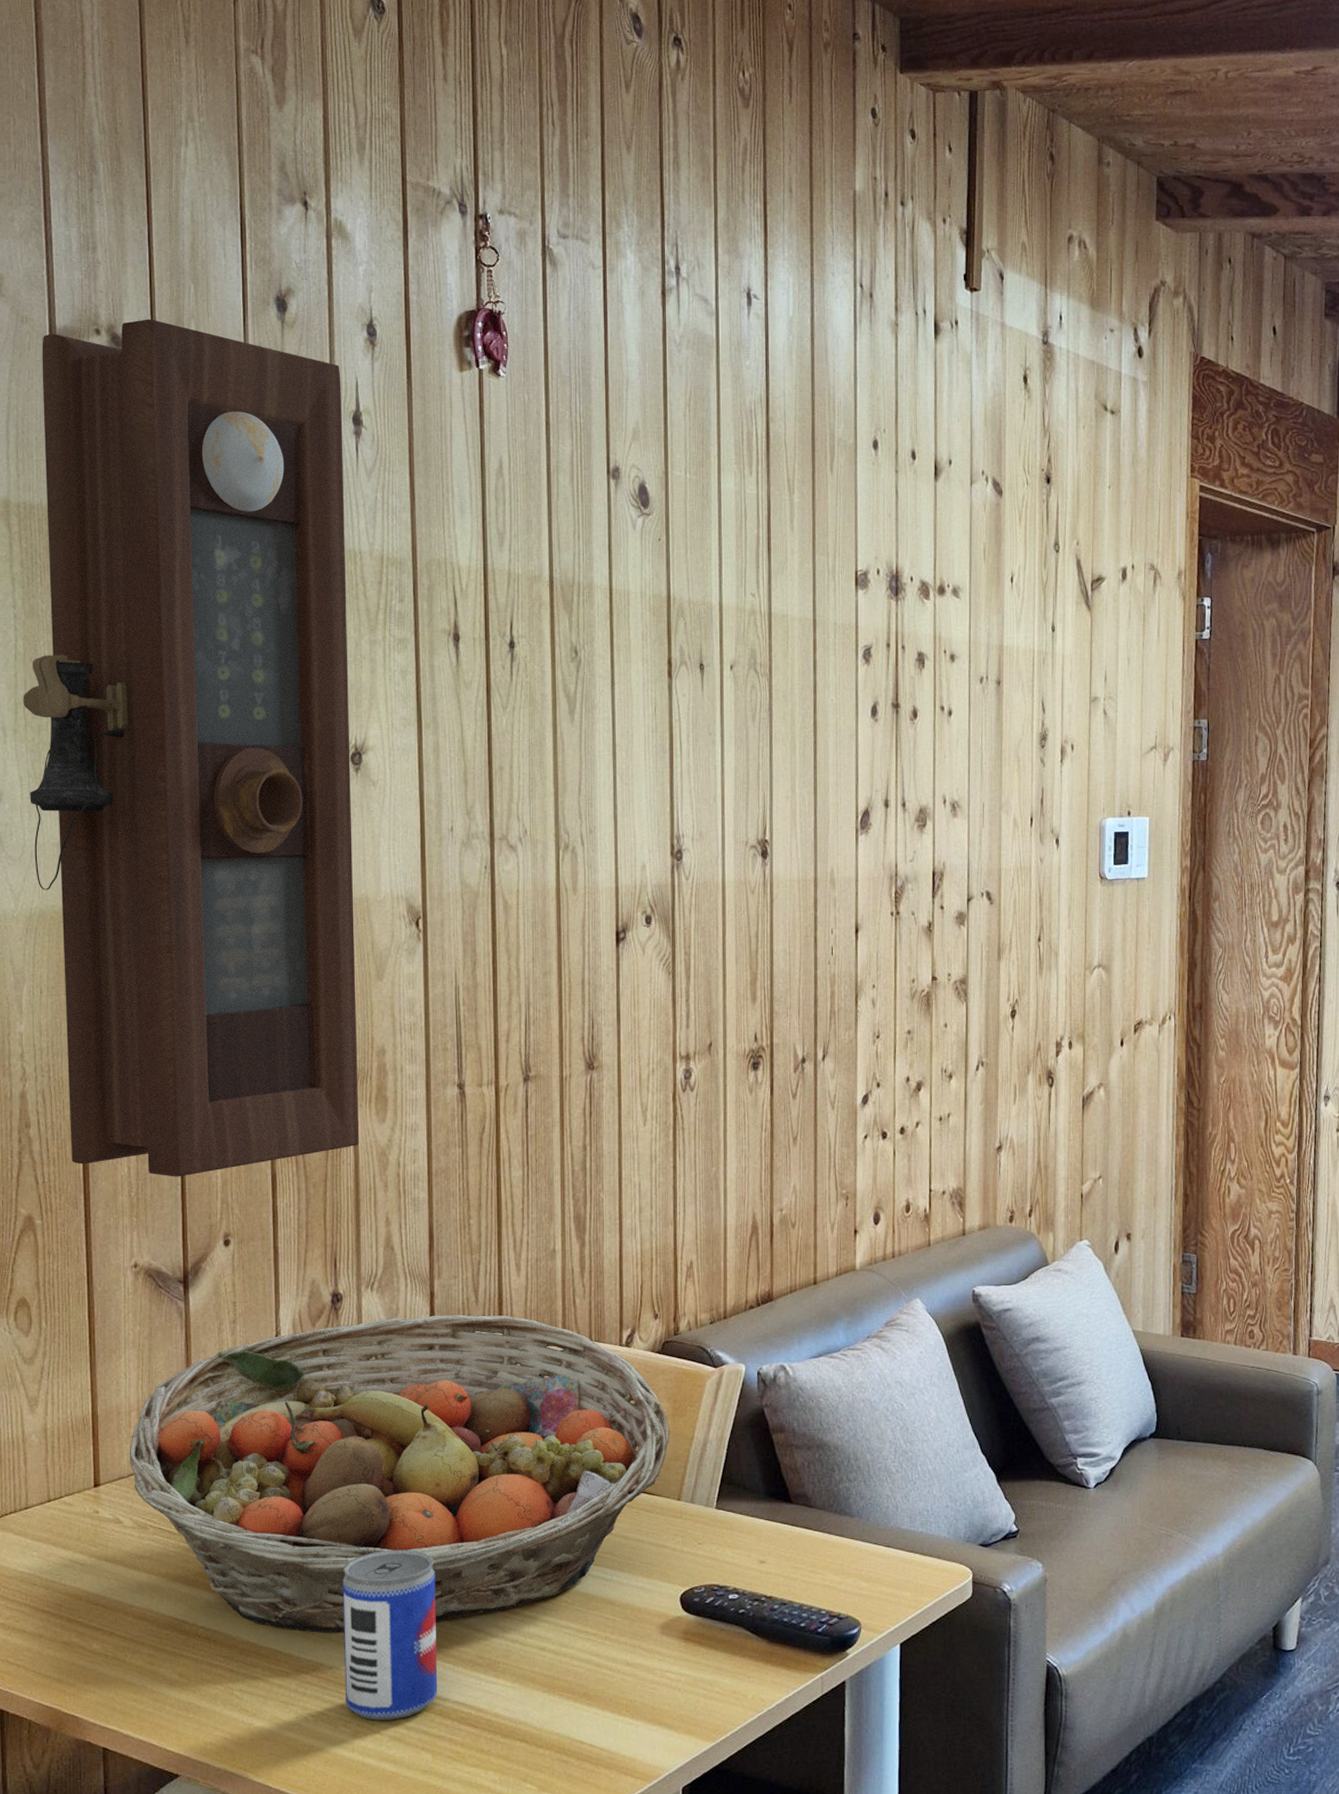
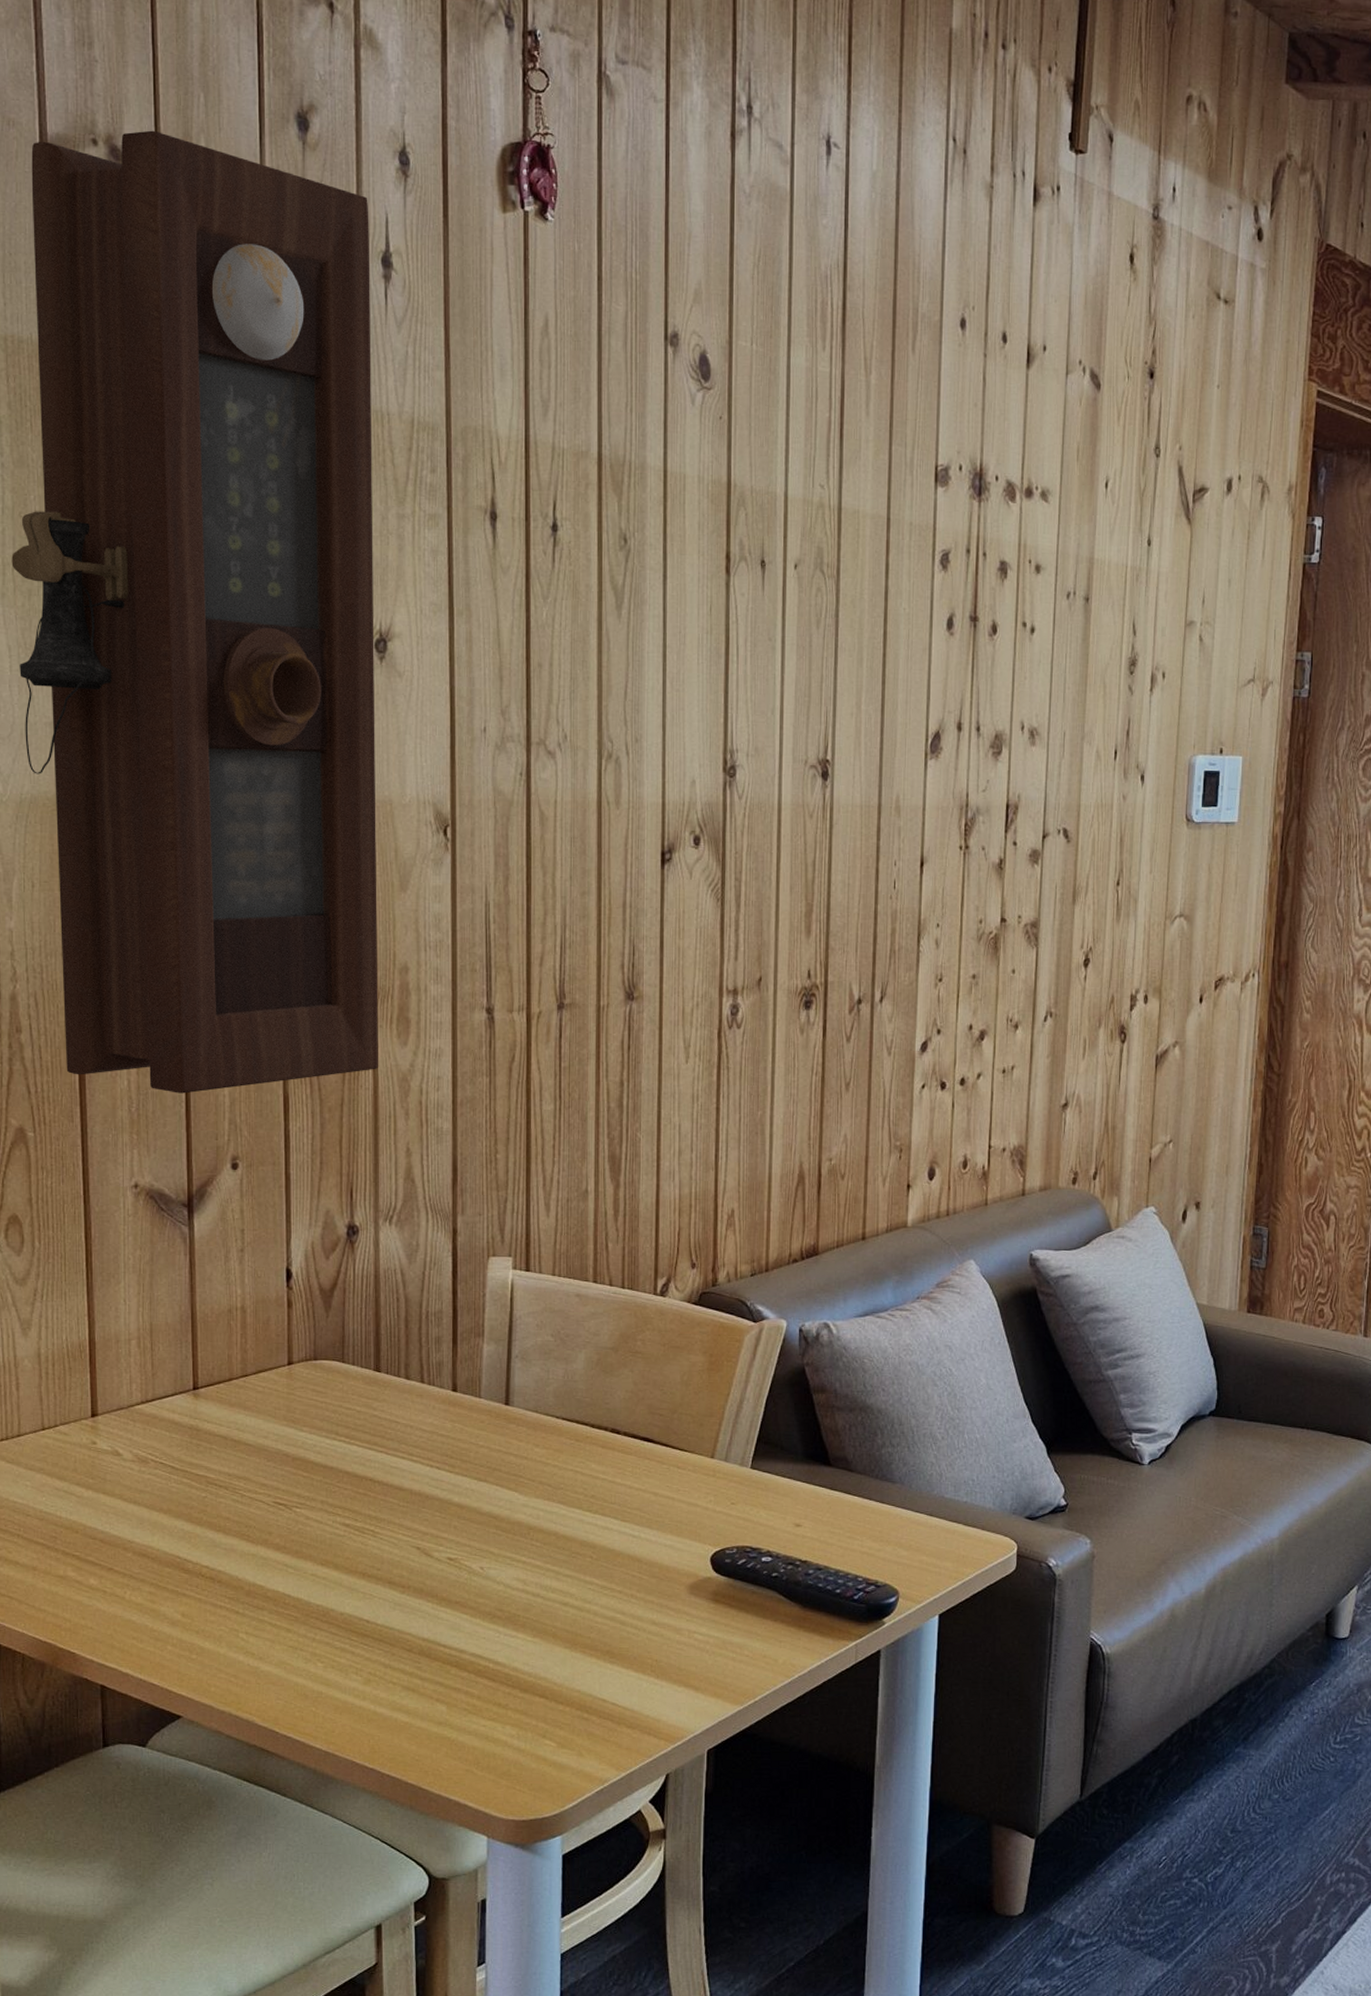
fruit basket: present [129,1314,670,1633] -> none [128,1253,705,1578]
beer can: present [342,1549,438,1721] -> none [355,1495,454,1670]

